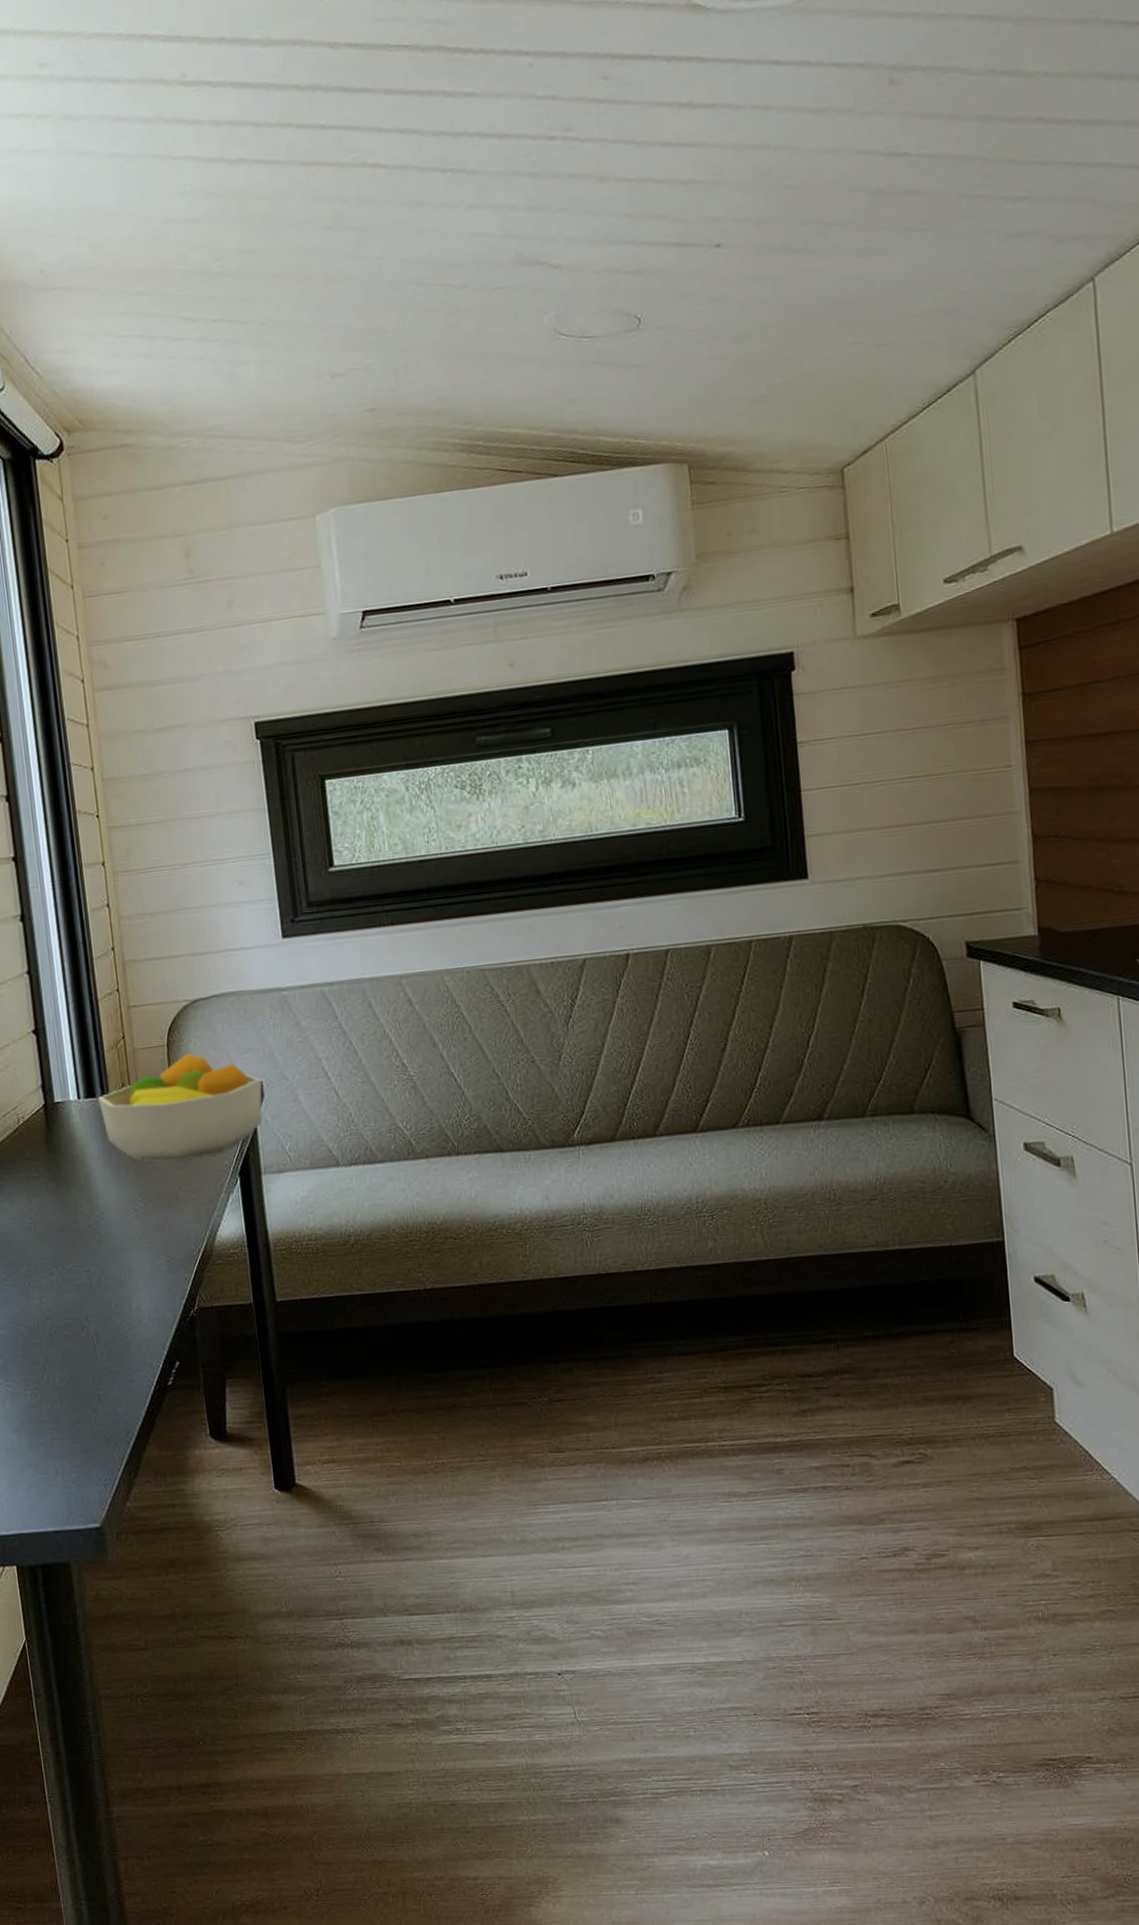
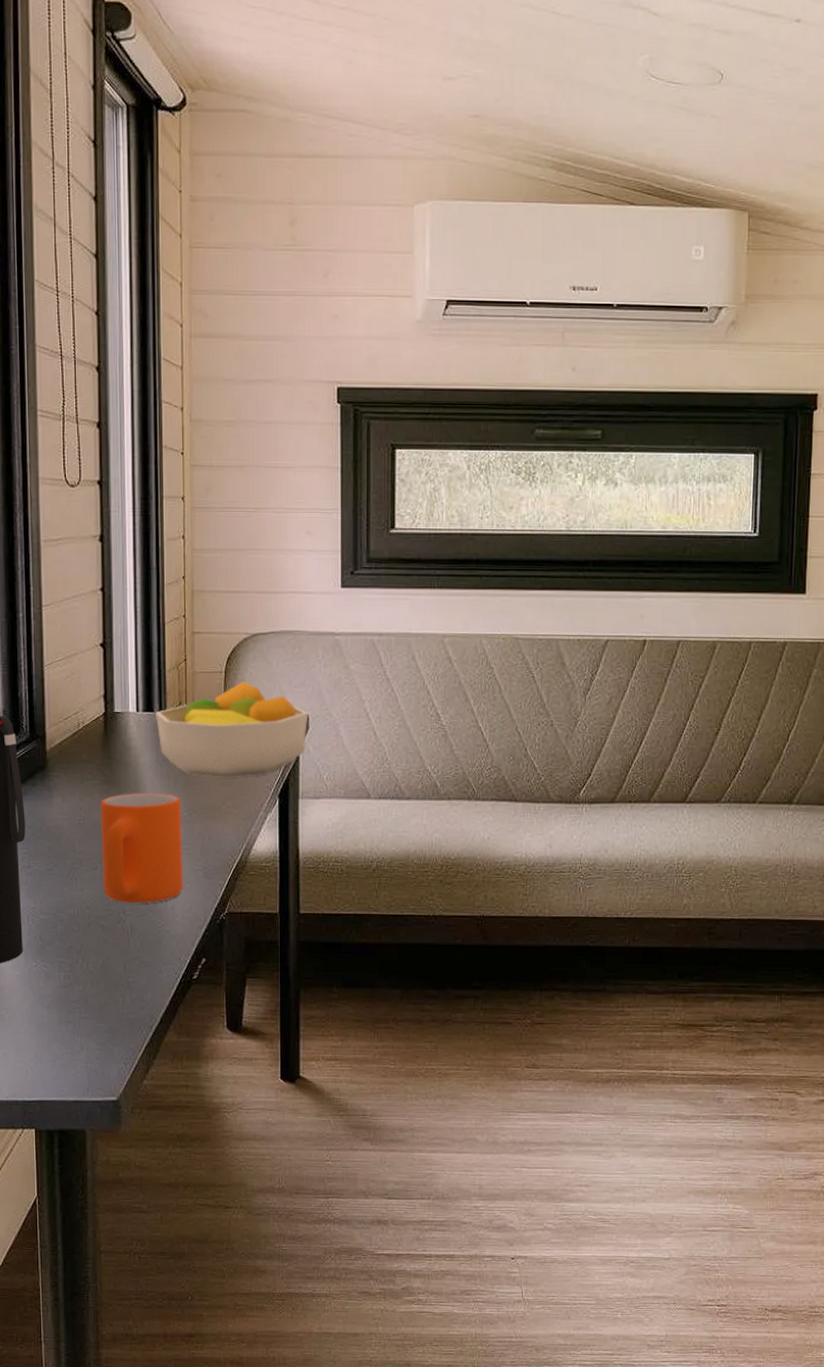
mug: none [49,1184,147,1309] -> present [99,792,184,904]

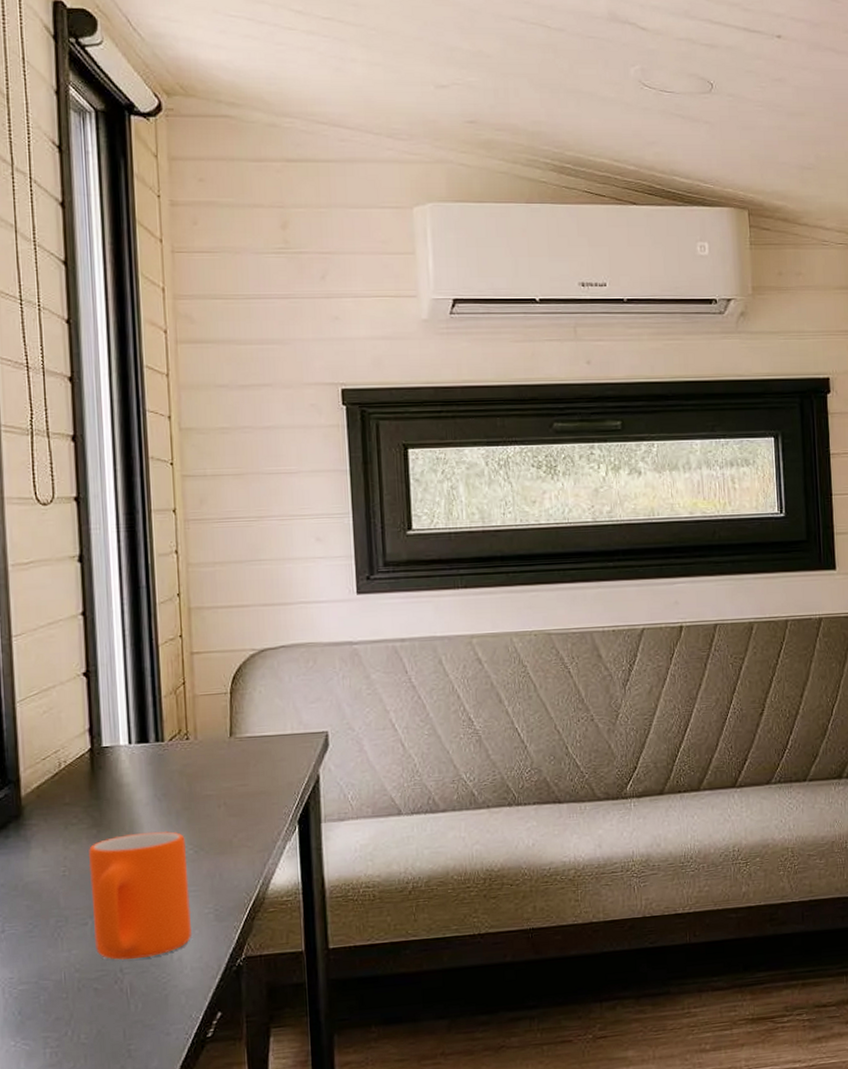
fruit bowl: present [156,682,309,778] -> none [151,701,328,809]

